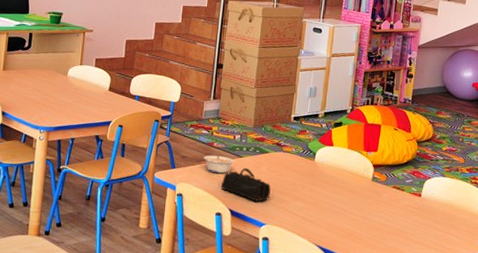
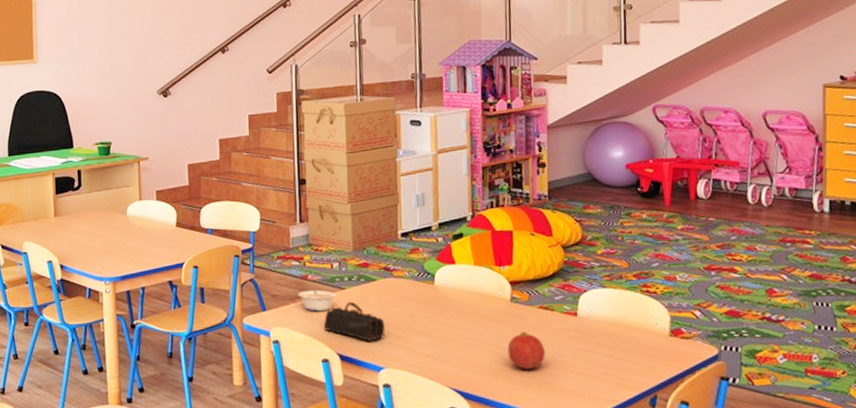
fruit: none [364,205,394,235] -> present [507,331,546,369]

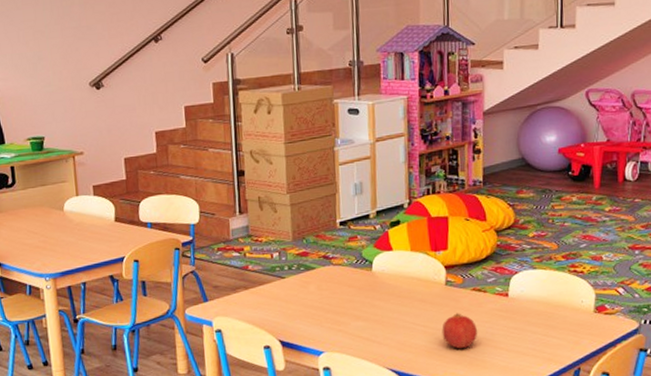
legume: present [298,286,336,312] -> none [239,275,276,301]
pencil case: present [323,301,385,341] -> none [264,289,325,327]

